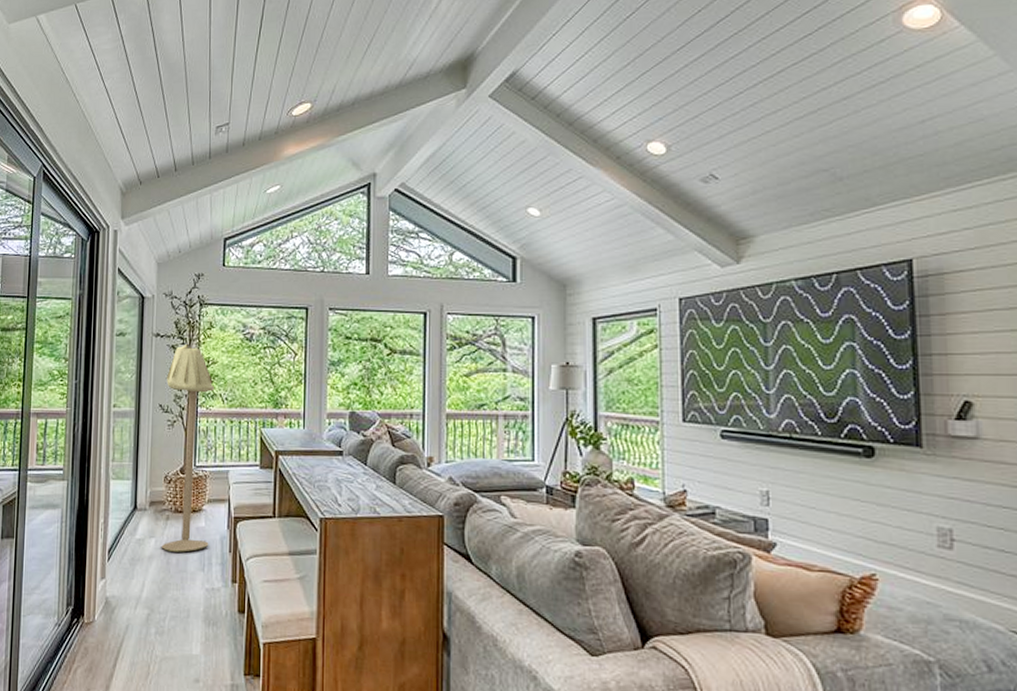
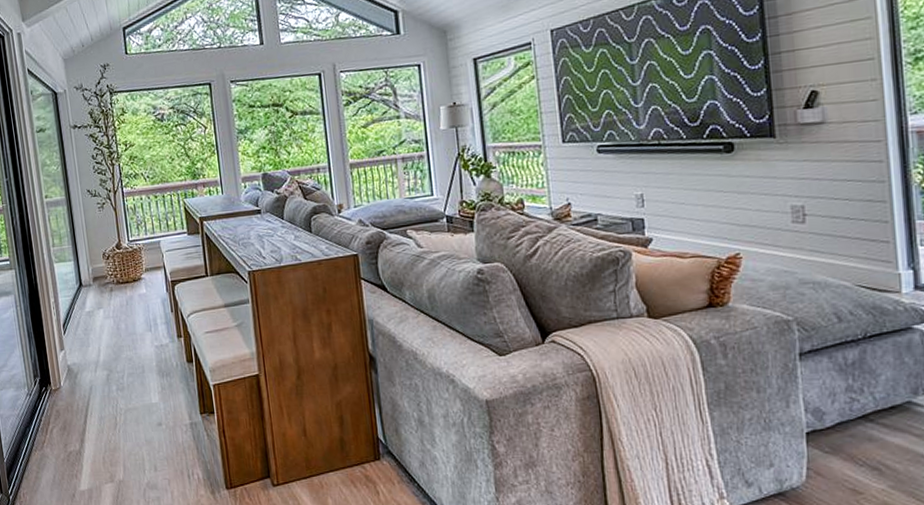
floor lamp: present [161,345,215,552] -> none [90,132,152,319]

